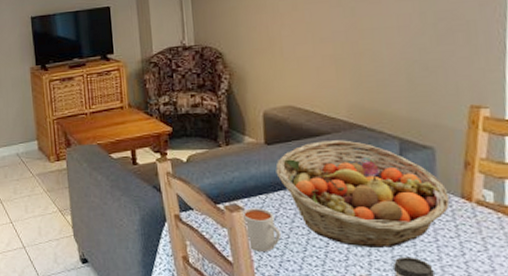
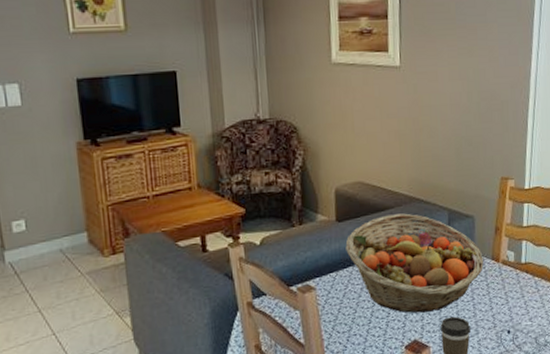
mug: present [242,208,281,251] -> none [314,286,349,330]

